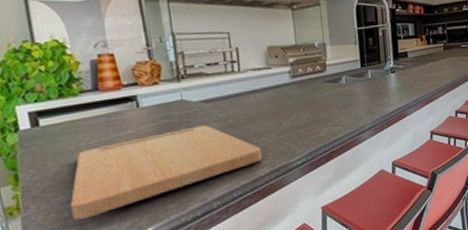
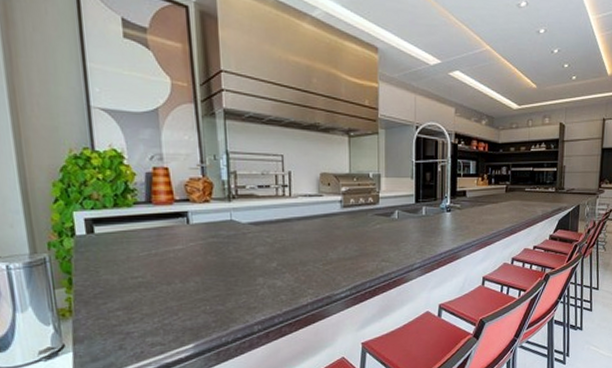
cutting board: present [70,124,262,220] -> none [118,247,306,328]

